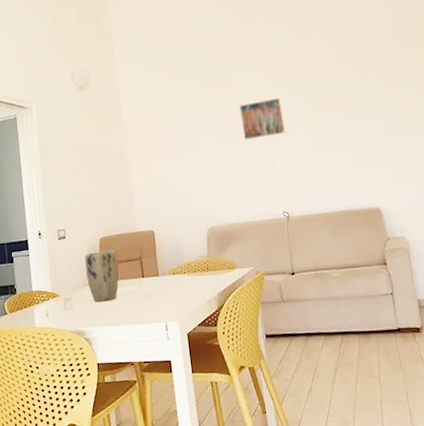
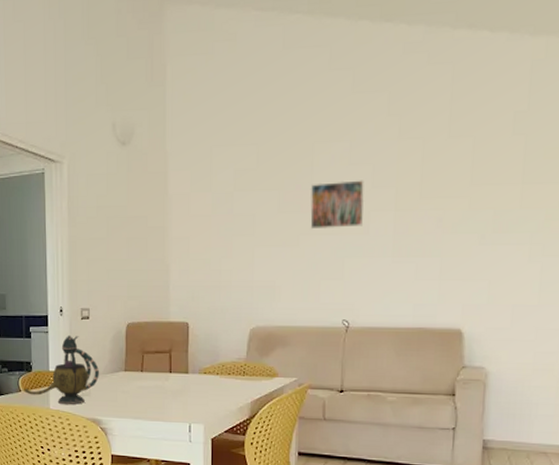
teapot: none [10,255,79,321] -> present [24,335,99,404]
plant pot: present [85,250,119,302] -> none [109,338,144,393]

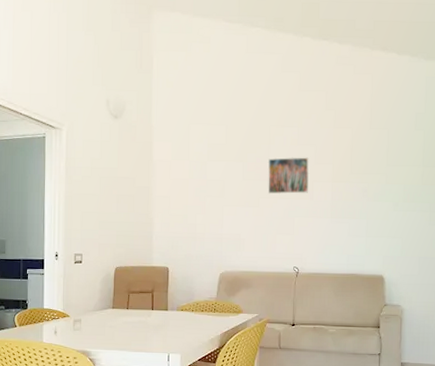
teapot: present [24,335,99,404] -> none [20,276,89,338]

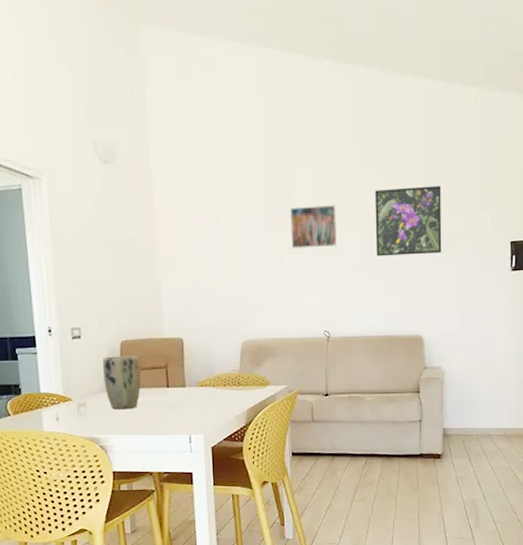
plant pot: none [98,280,130,328] -> present [103,356,141,410]
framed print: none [343,143,404,204] -> present [375,186,442,256]

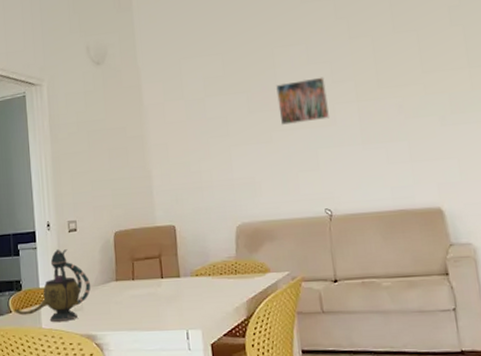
teapot: none [14,355,95,425] -> present [15,249,90,322]
plant pot: present [103,356,141,410] -> none [97,246,135,304]
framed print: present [375,186,442,256] -> none [365,45,451,125]

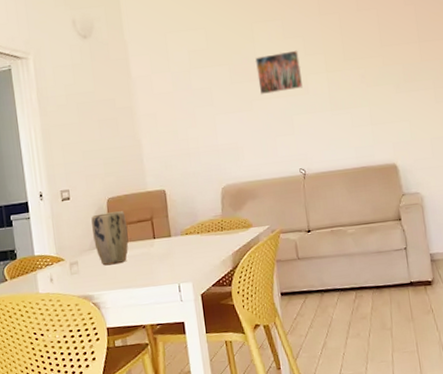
teapot: present [15,249,90,322] -> none [11,217,86,287]
plant pot: none [97,246,135,304] -> present [91,211,129,266]

